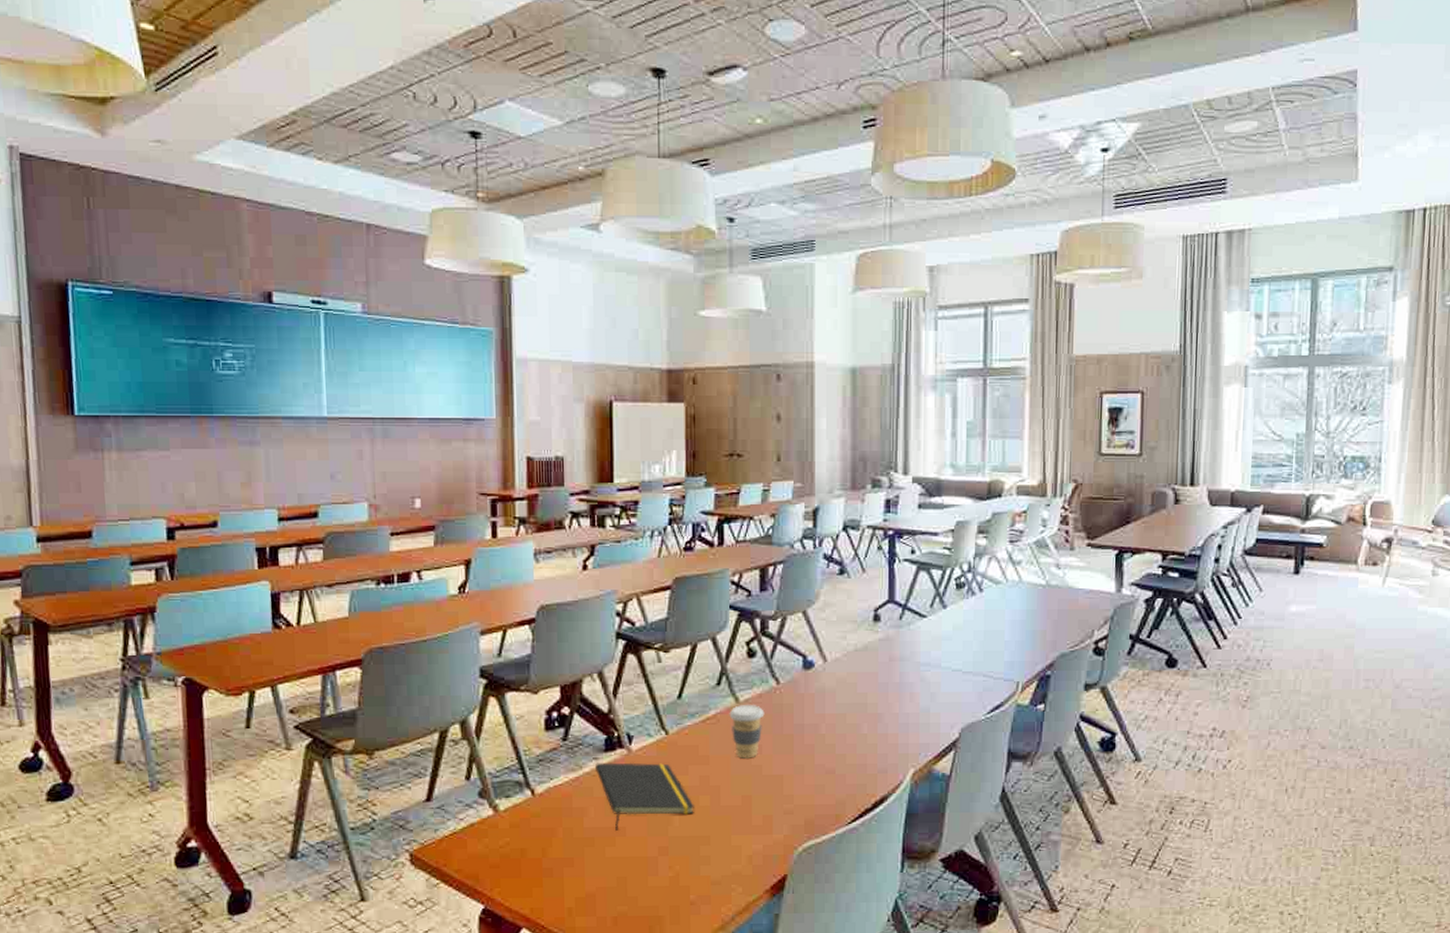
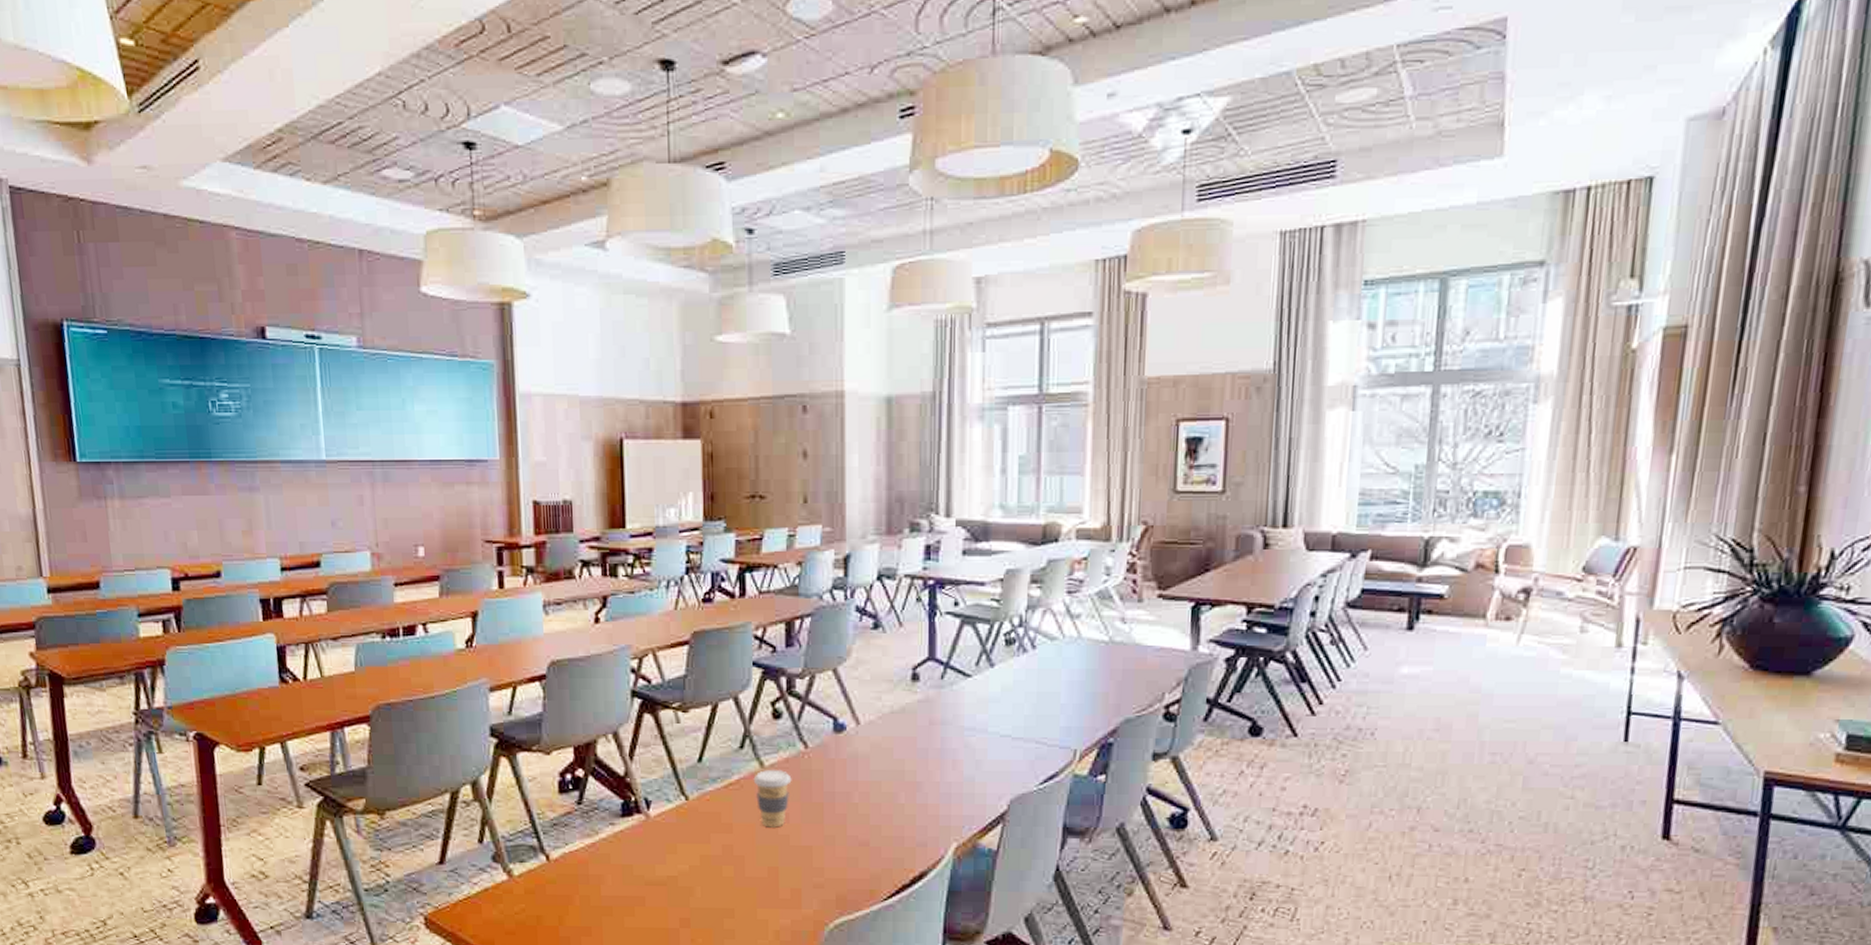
notepad: present [595,762,694,831] -> none [612,828,717,900]

